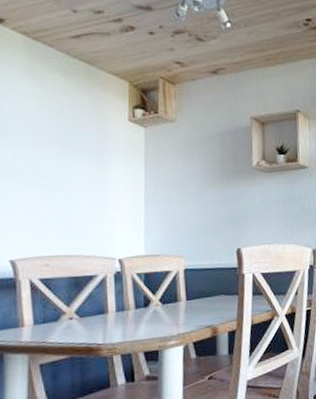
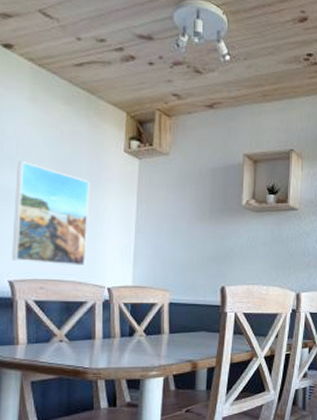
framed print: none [12,136,94,240] -> present [12,161,90,267]

